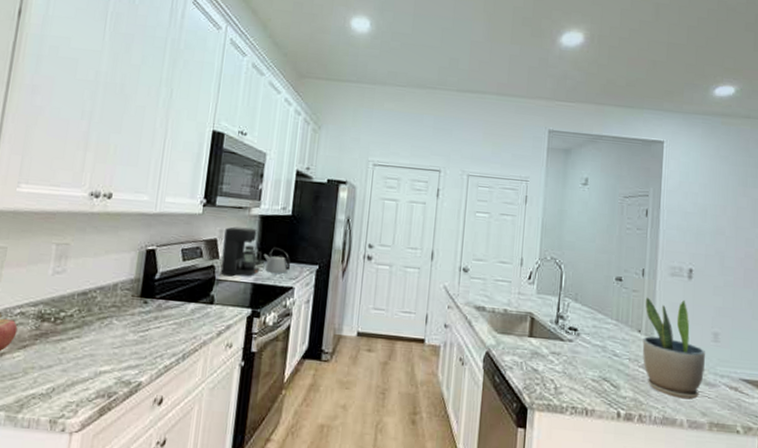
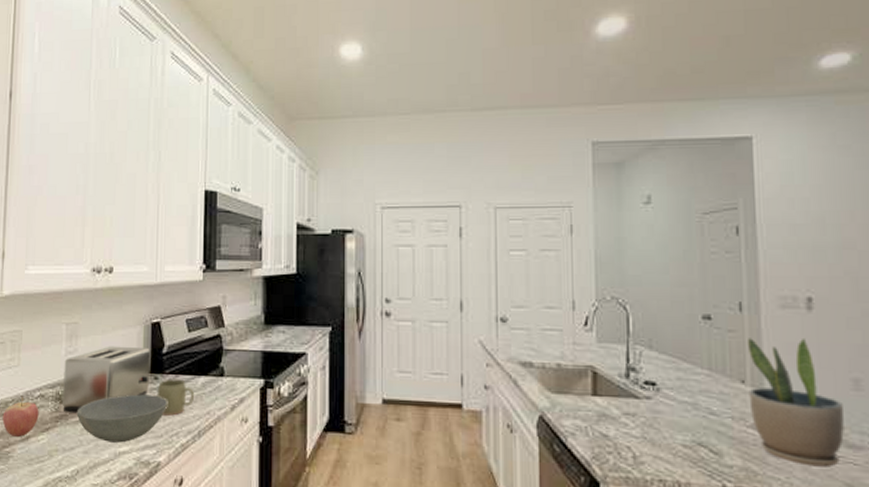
toaster: none [43,268,142,331] -> present [62,346,150,412]
bowl: none [58,316,156,363] -> present [76,394,168,443]
mug: none [144,303,183,339] -> present [156,379,195,416]
coffee maker: present [220,226,262,277] -> none [227,291,269,345]
kettle: present [263,247,291,274] -> none [270,310,301,340]

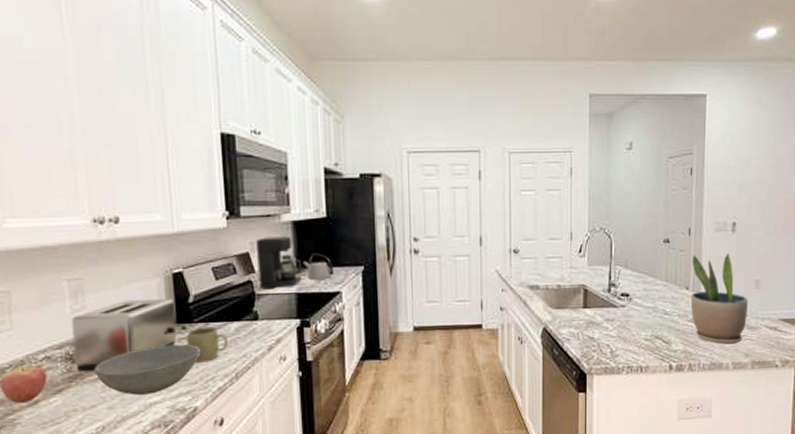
coffee maker: none [227,291,269,345] -> present [256,236,302,290]
kettle: none [270,310,301,340] -> present [303,253,335,281]

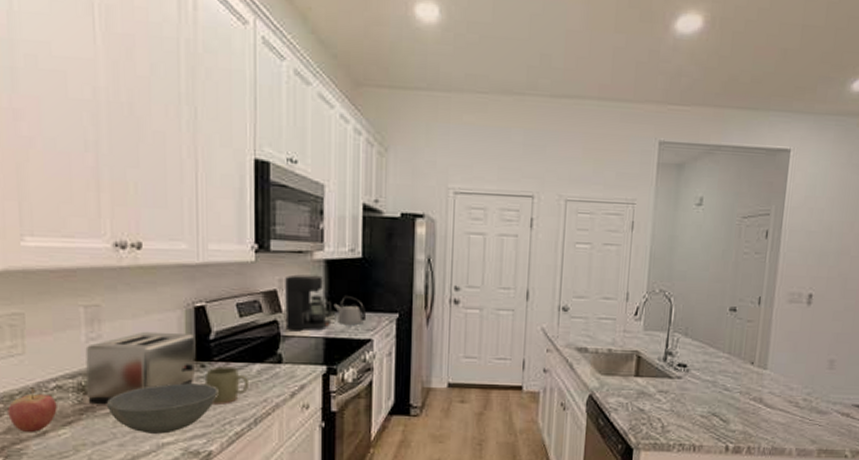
potted plant: present [690,253,748,345] -> none [754,327,819,429]

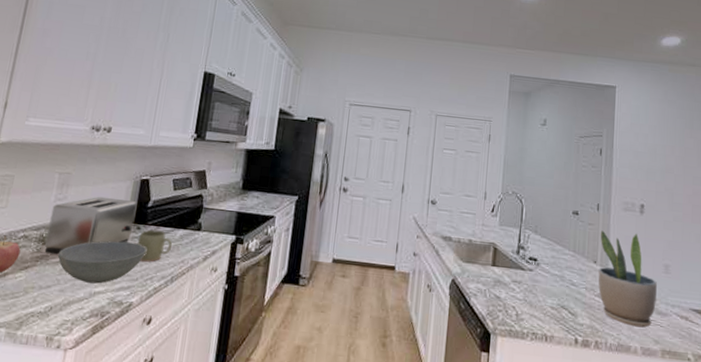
coffee maker: present [285,274,332,331] -> none [207,159,247,206]
kettle: present [333,296,367,326] -> none [247,179,273,204]
potted plant: none [754,327,819,429] -> present [598,230,657,328]

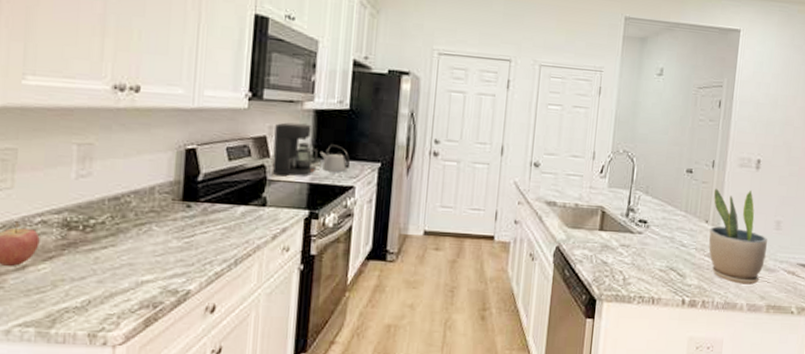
toaster: present [44,196,136,254] -> none [70,170,183,240]
bowl: present [57,241,147,284] -> none [89,222,202,272]
mug: present [137,229,173,262] -> none [189,207,233,244]
coffee maker: none [207,159,247,206] -> present [272,122,318,177]
kettle: none [247,179,273,204] -> present [319,144,351,173]

